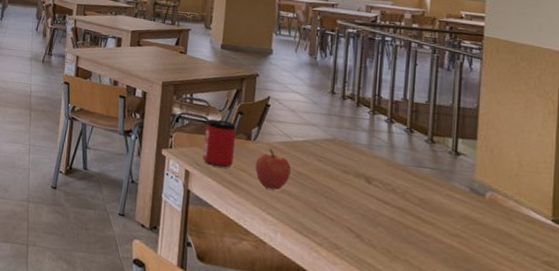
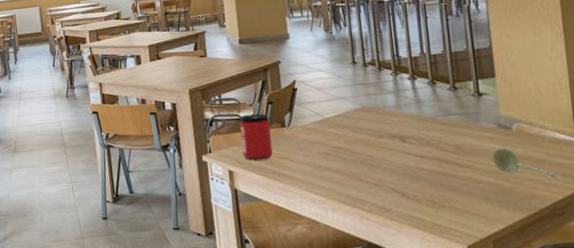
apple: present [255,148,292,190] -> none [293,130,330,171]
soupspoon: none [459,213,530,261] -> present [492,148,562,181]

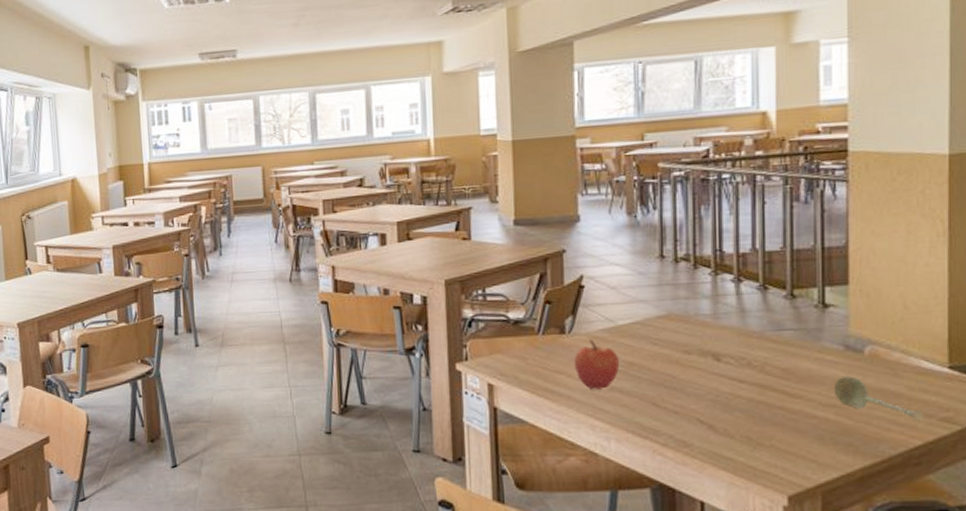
can: present [239,113,273,161] -> none [506,314,547,373]
apple: none [293,130,330,171] -> present [573,339,620,390]

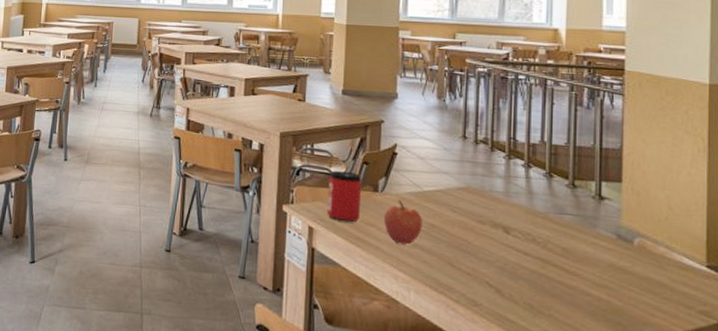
can: none [506,314,547,373] -> present [327,170,362,223]
soupspoon: present [833,376,924,422] -> none [606,262,684,311]

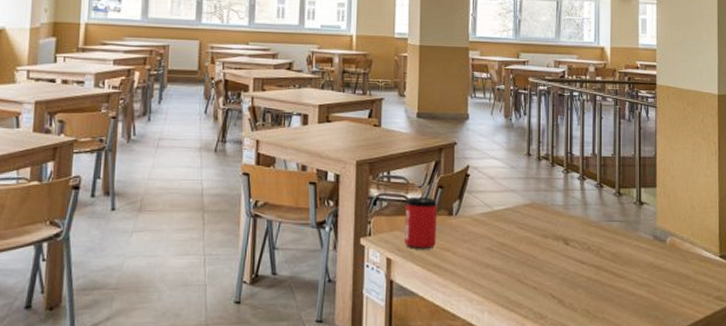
apple: present [383,199,423,245] -> none [458,221,494,266]

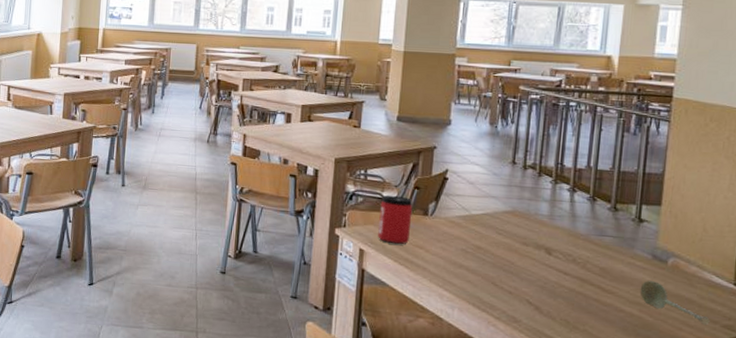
soupspoon: none [646,261,704,299] -> present [639,281,710,326]

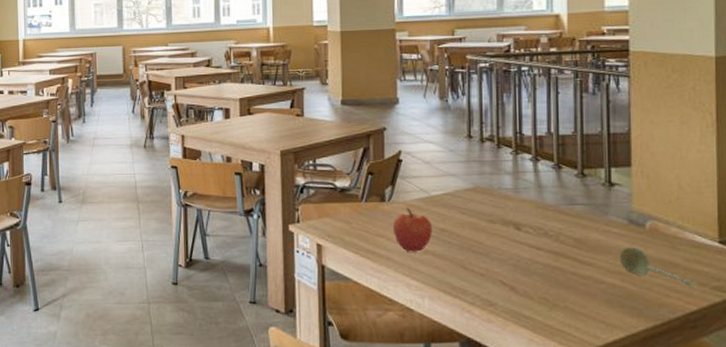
can: present [378,195,413,245] -> none [334,183,369,236]
apple: none [432,223,470,266] -> present [392,207,433,252]

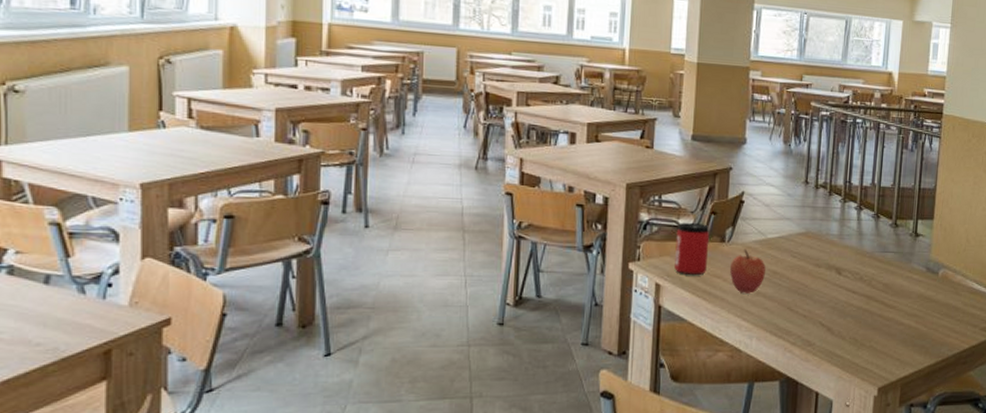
can: none [334,183,369,236] -> present [674,222,710,276]
soupspoon: present [619,248,698,289] -> none [916,293,971,330]

